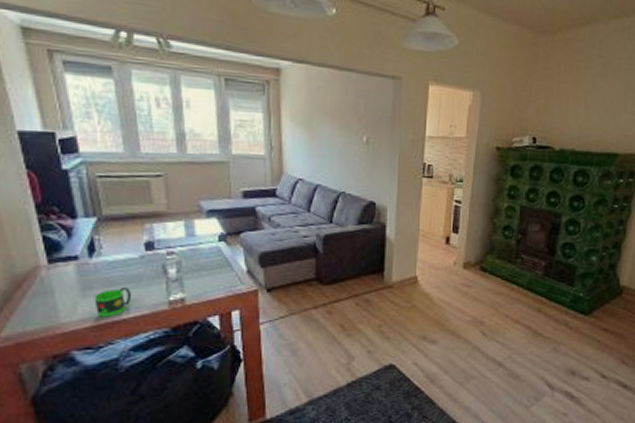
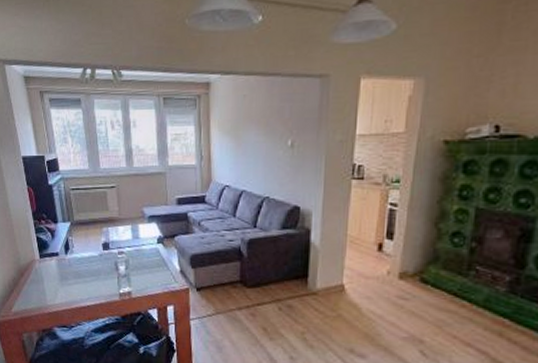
mug: present [94,286,132,317] -> none [68,279,94,303]

